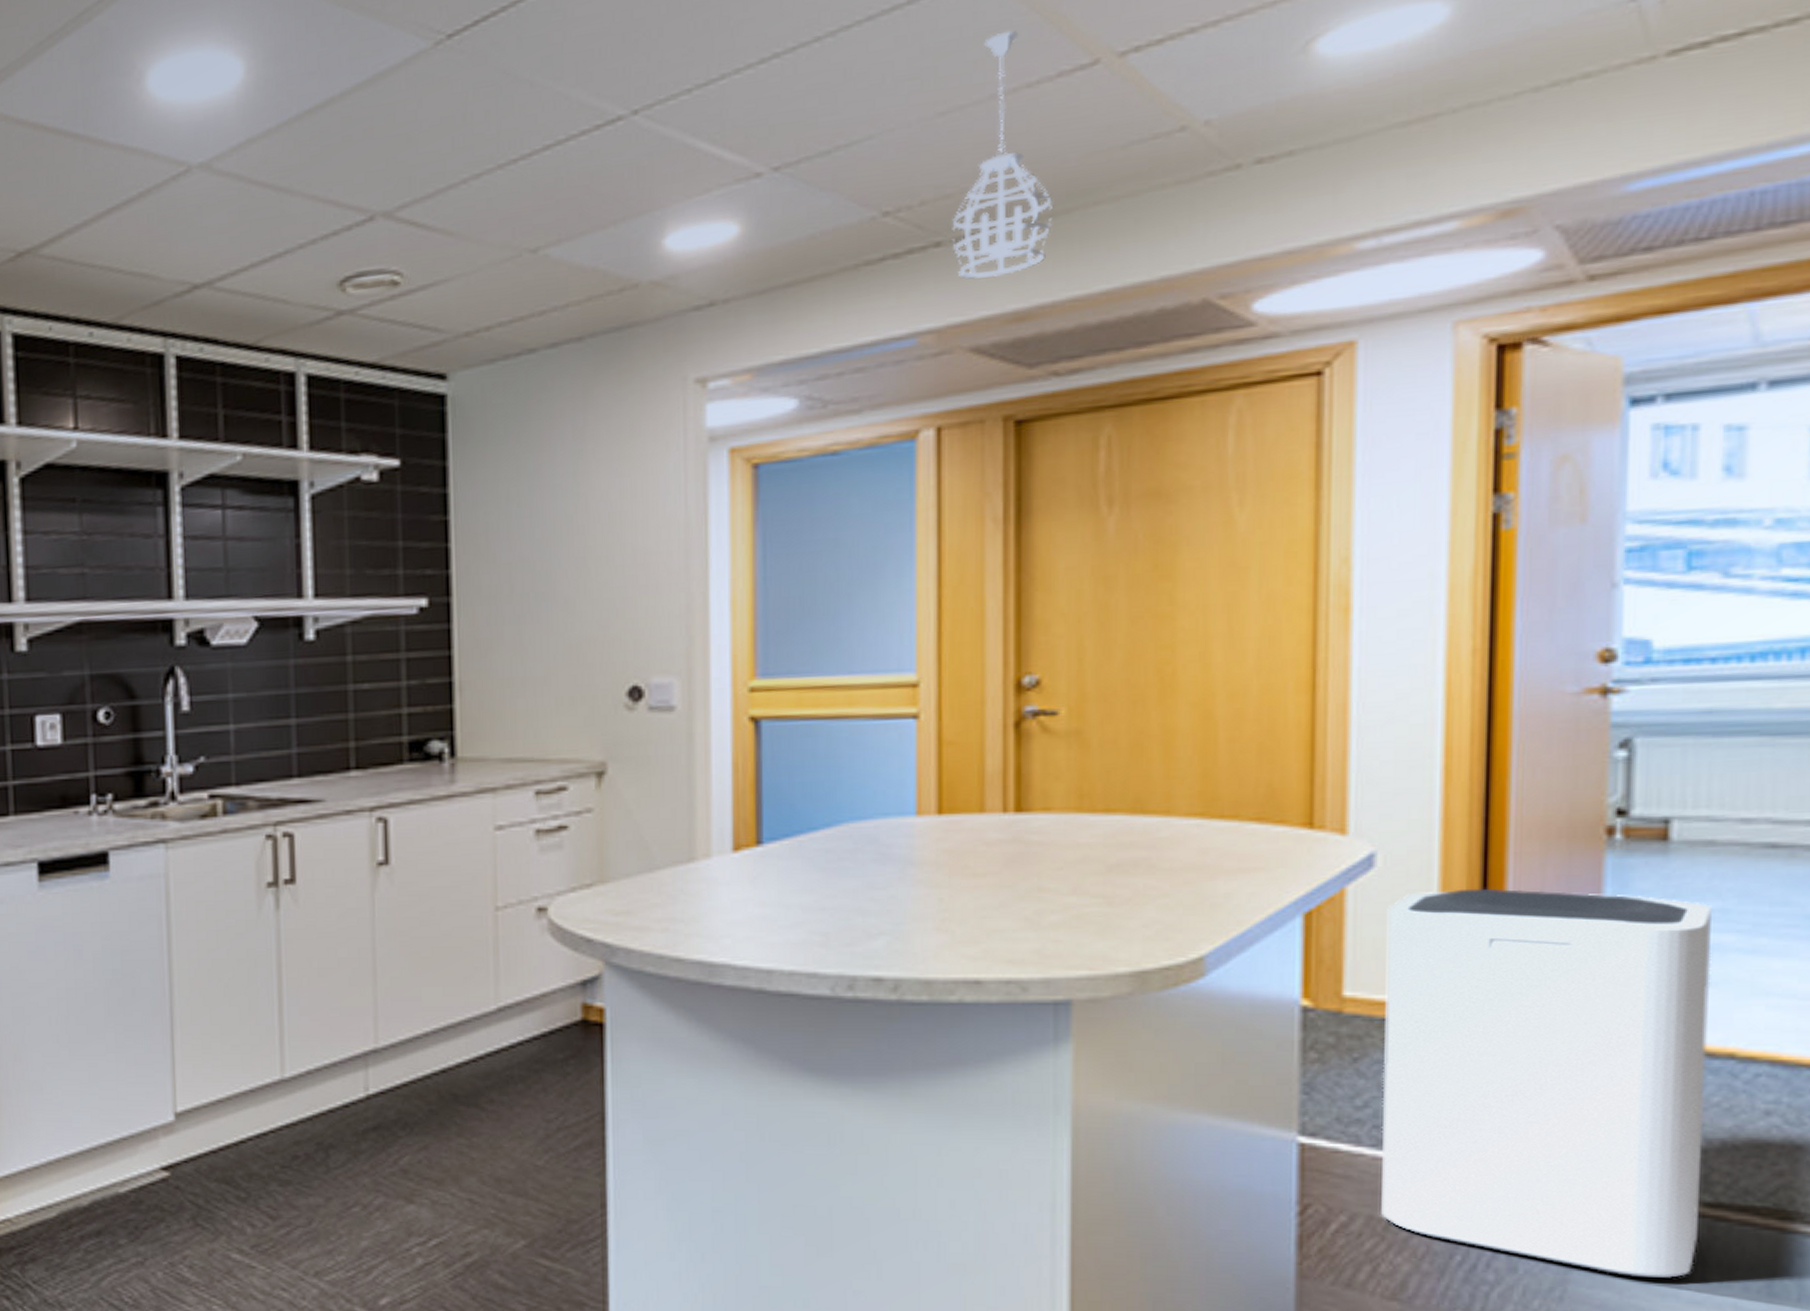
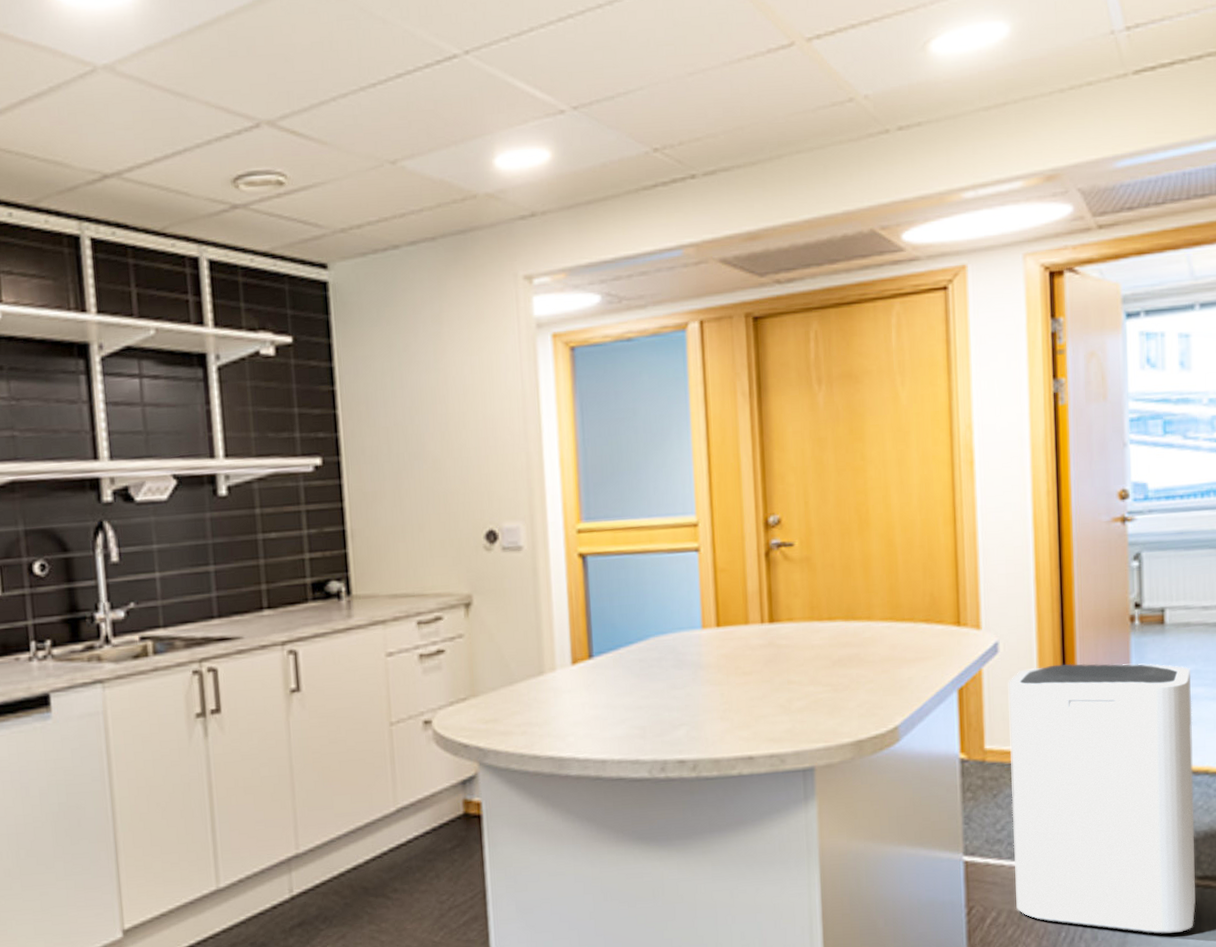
pendant light: present [952,30,1052,279] -> none [702,13,770,205]

